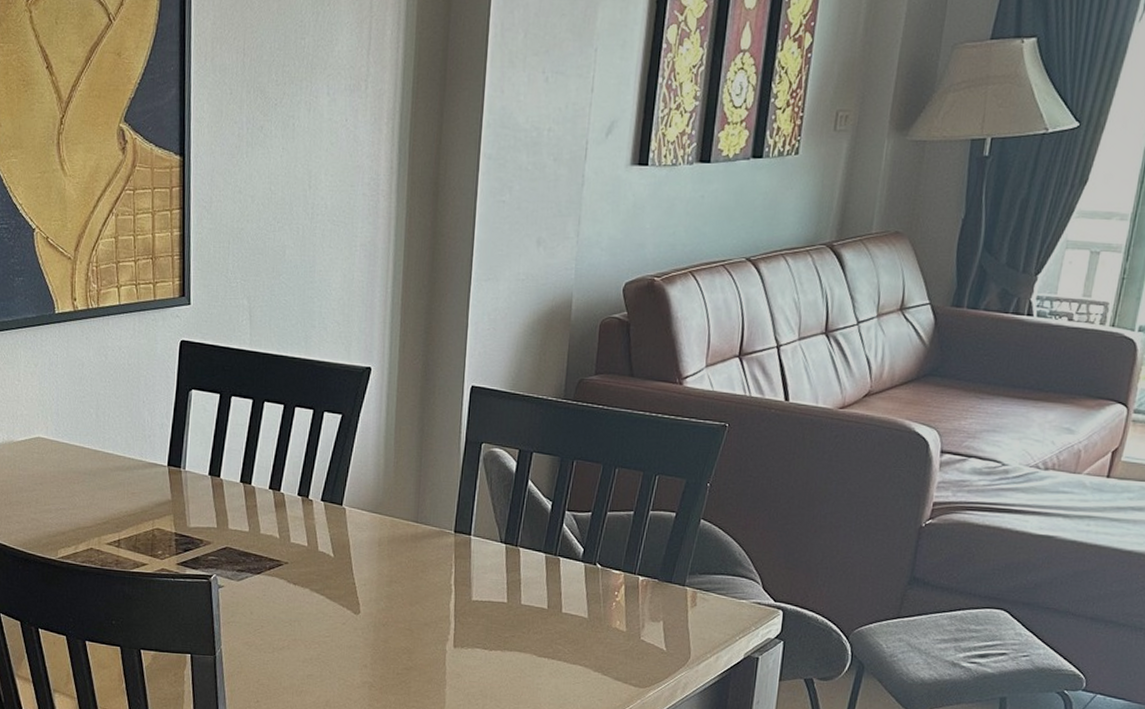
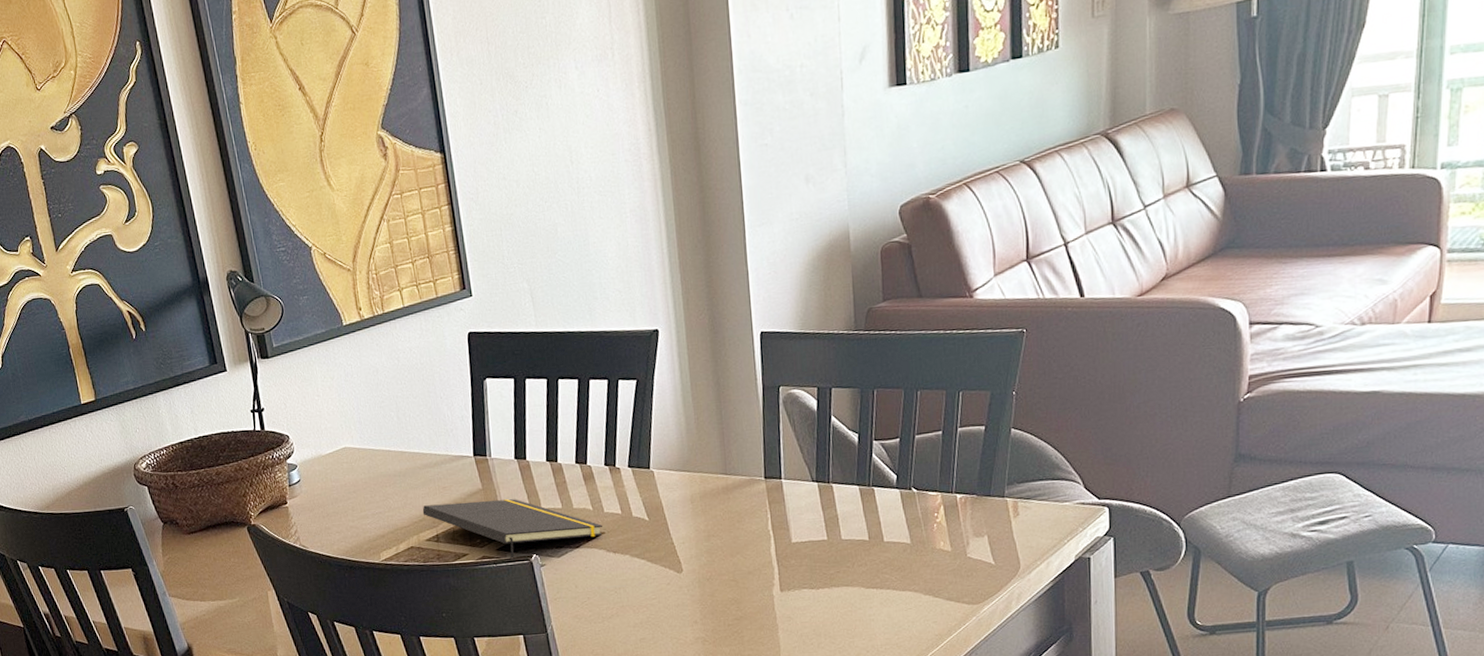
notepad: none [107,508,286,576] -> present [422,498,602,560]

